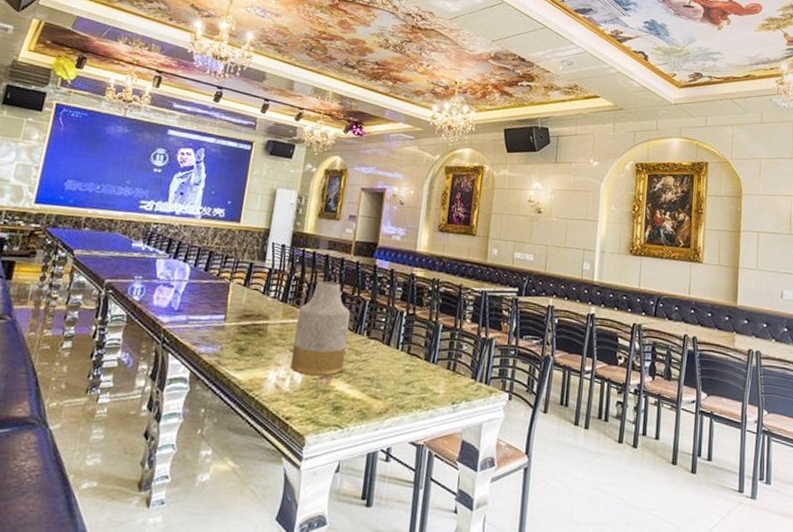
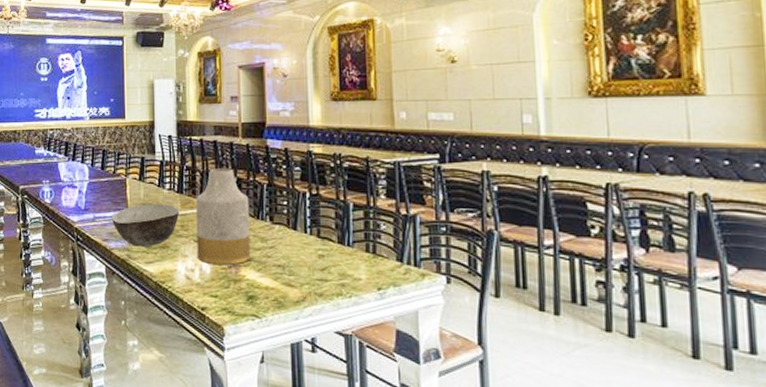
bowl: none [205,310,280,354] -> present [111,204,179,247]

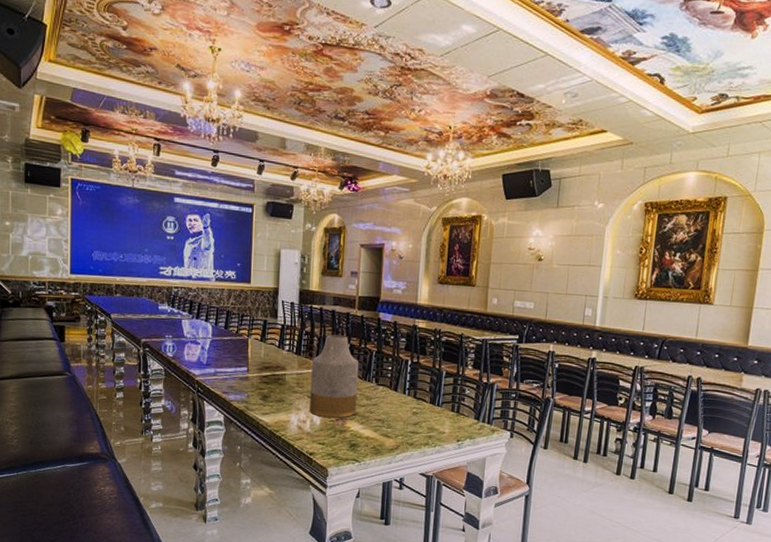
bowl: present [111,204,179,247] -> none [232,362,296,400]

